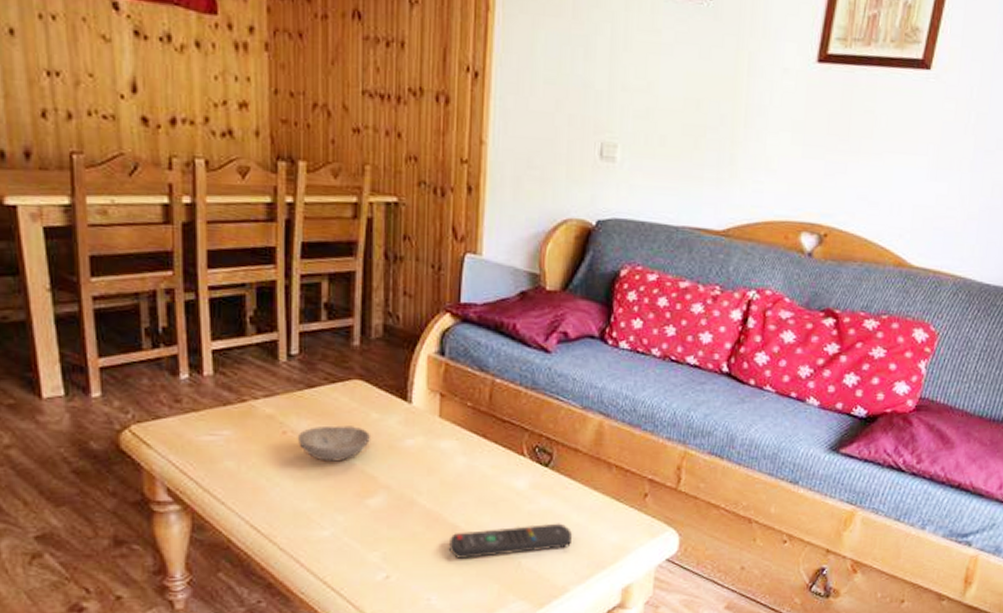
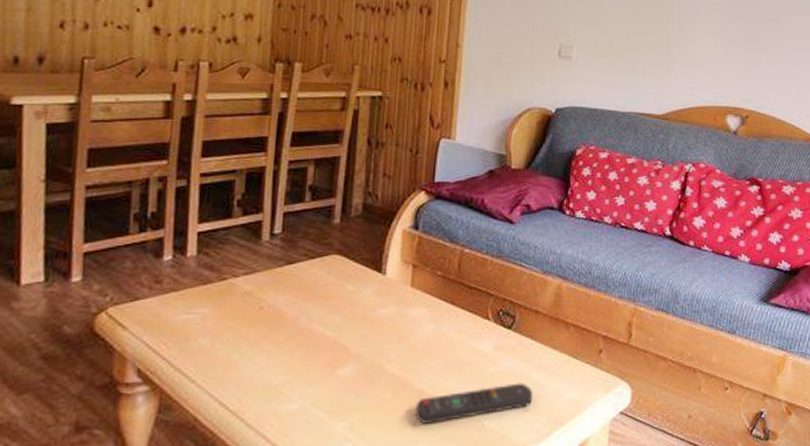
bowl: present [297,425,370,462] -> none [273,298,344,334]

